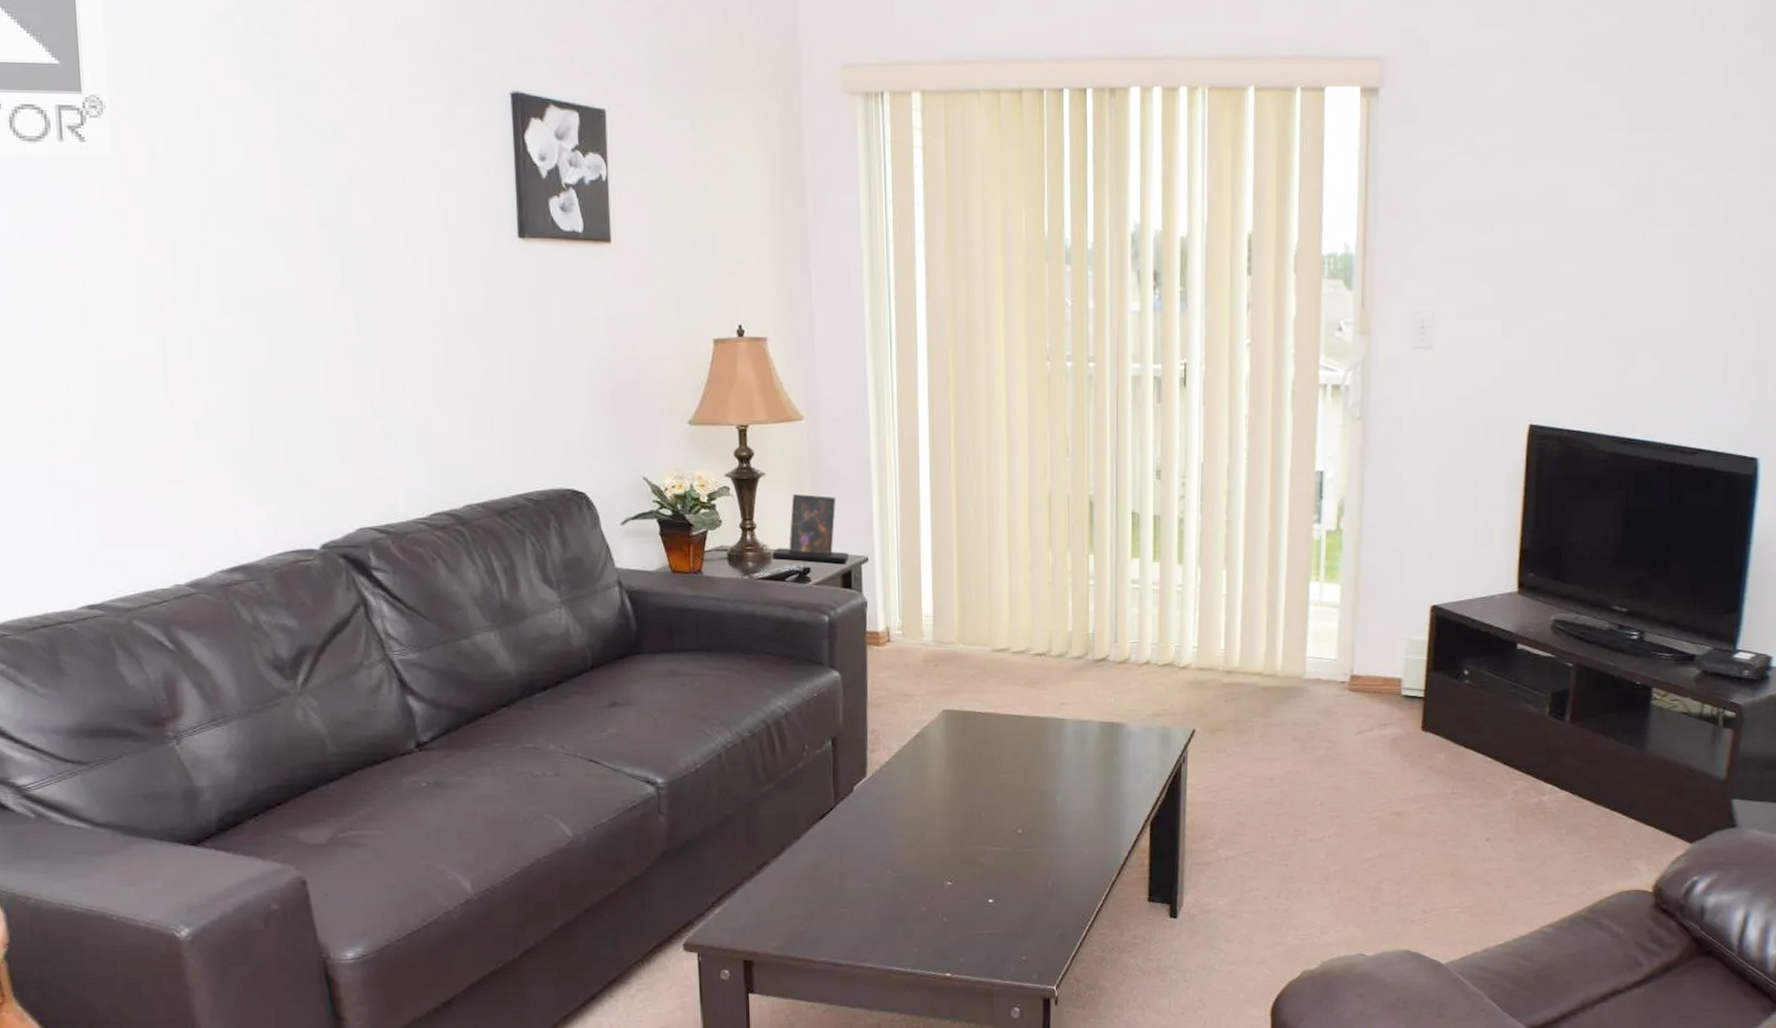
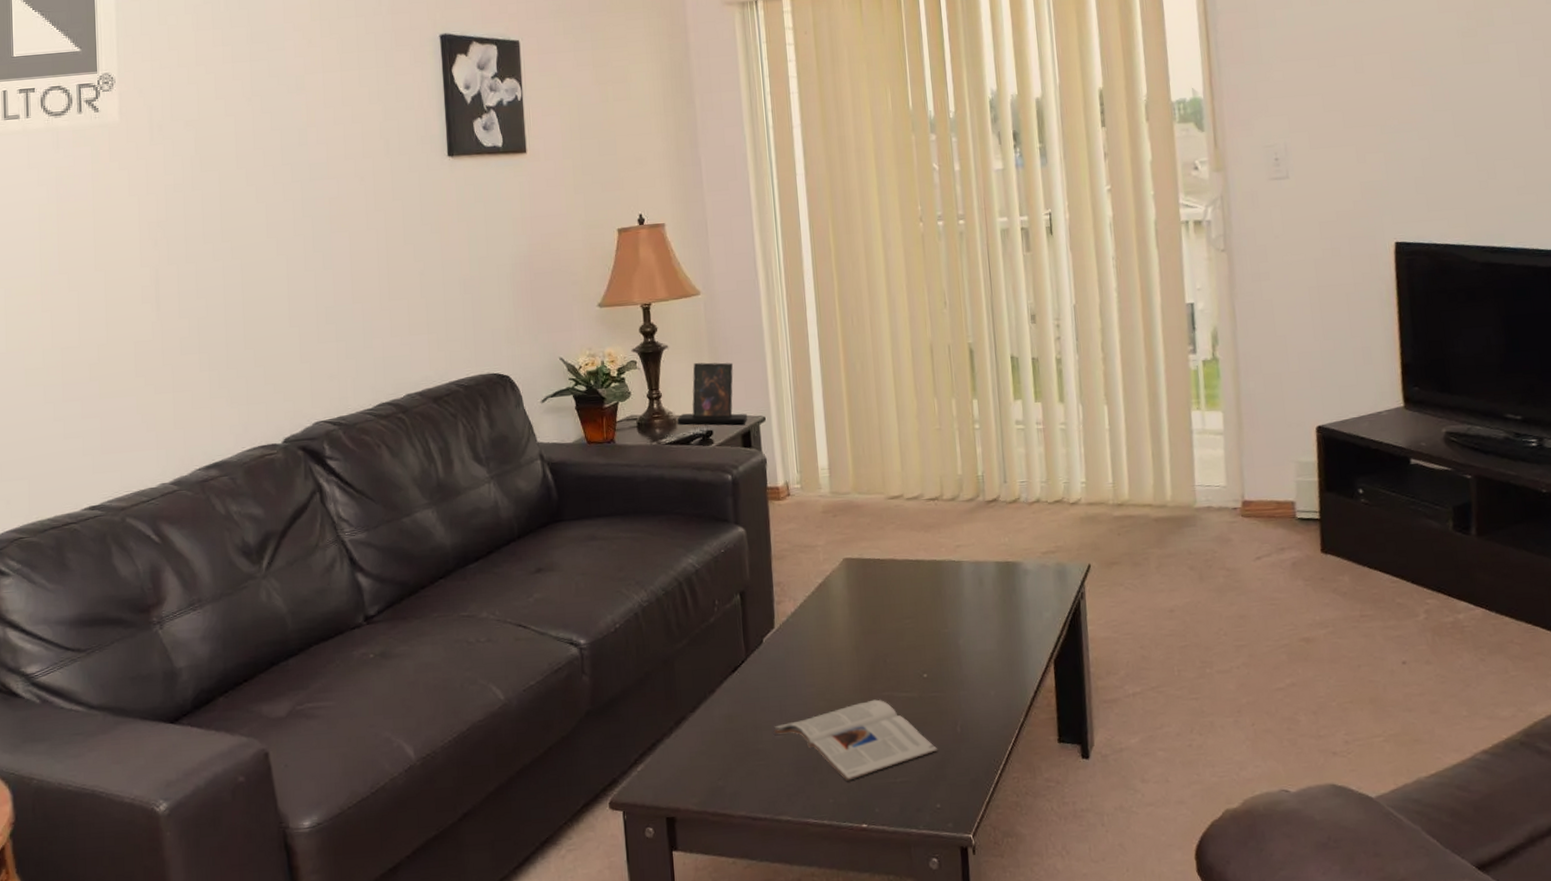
magazine: none [860,852,1028,931] -> present [774,699,938,781]

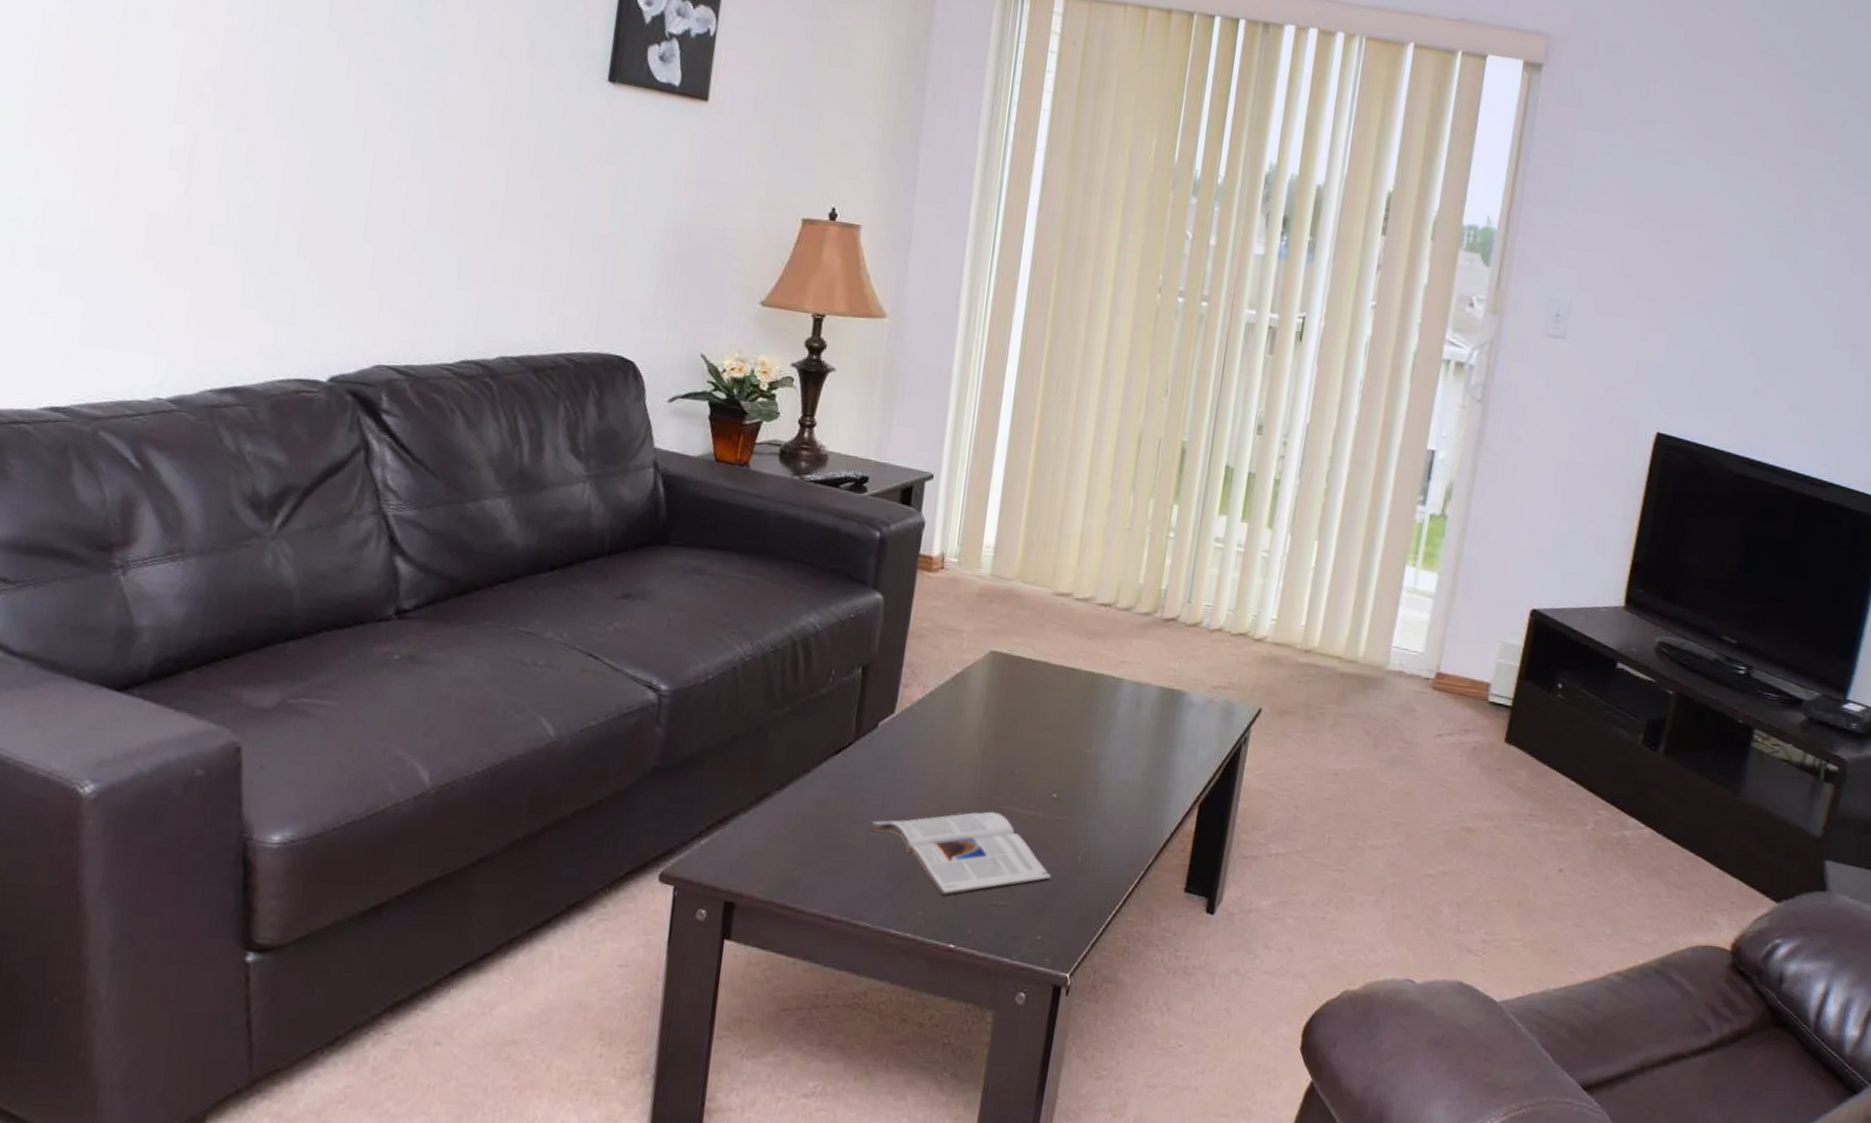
photo frame: present [677,362,748,425] -> none [828,394,914,478]

